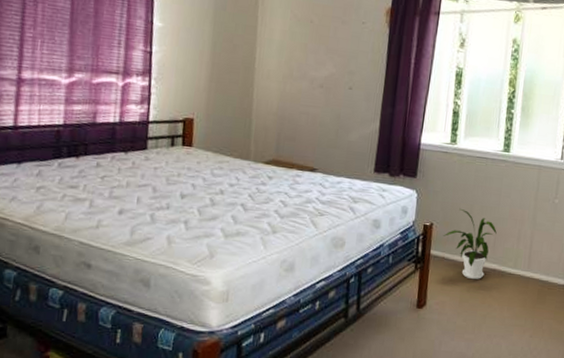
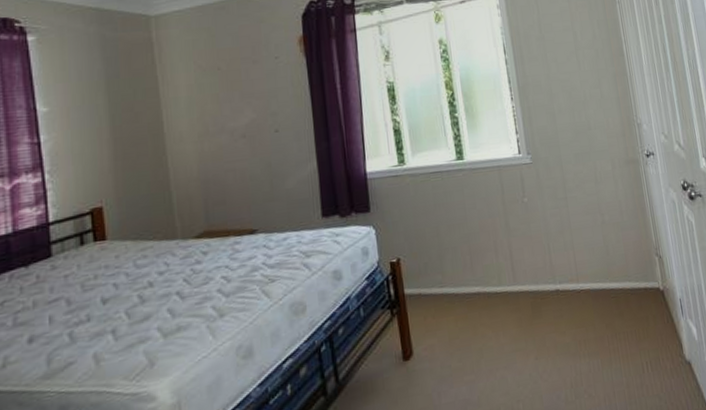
house plant: present [443,208,497,280] -> none [414,233,471,311]

